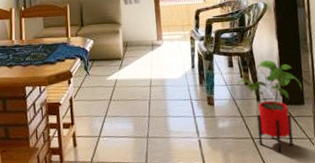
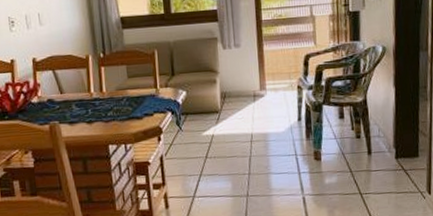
house plant: present [236,60,303,152] -> none [347,110,418,207]

